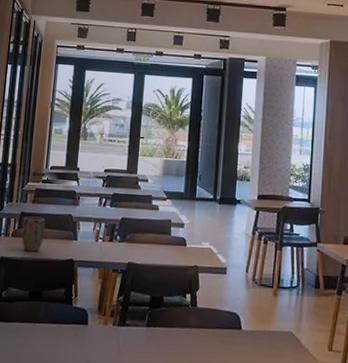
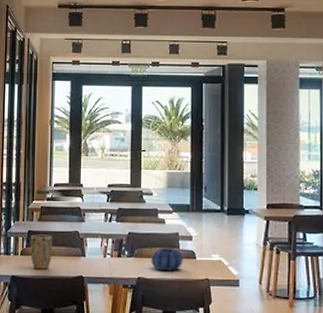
decorative bowl: none [142,234,174,257] -> present [151,248,183,271]

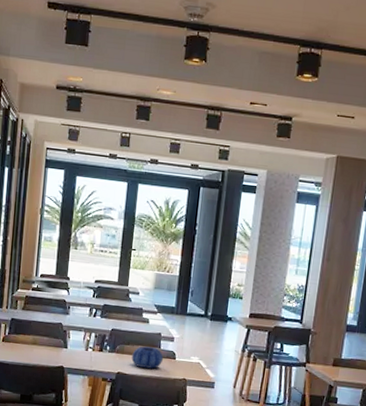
plant pot: present [30,234,53,270] -> none [12,322,36,358]

